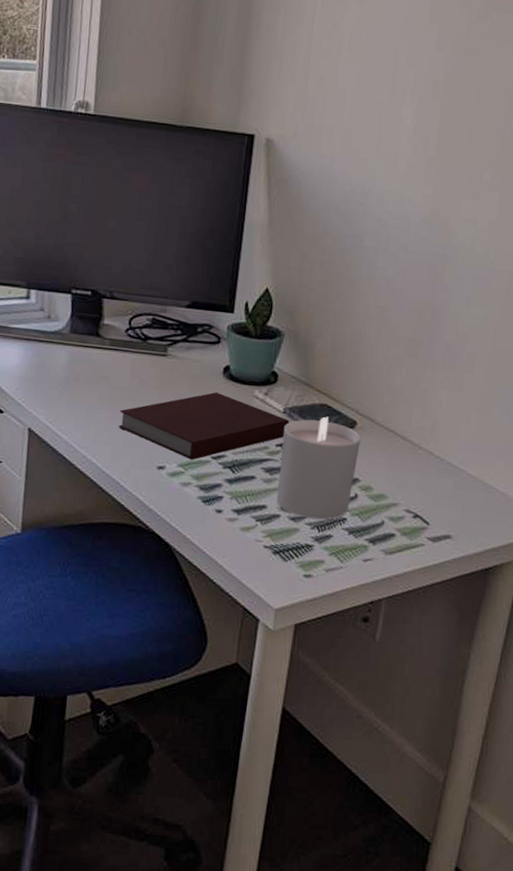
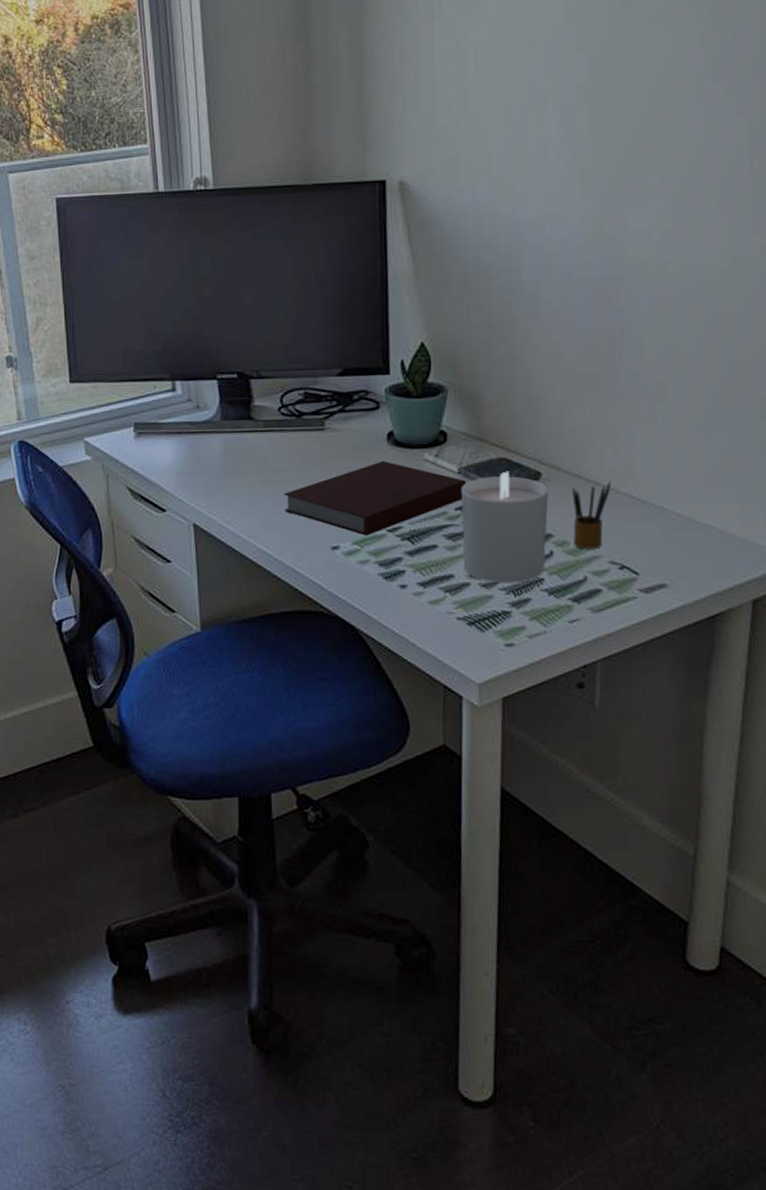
pencil box: none [377,437,416,497] -> present [572,481,611,550]

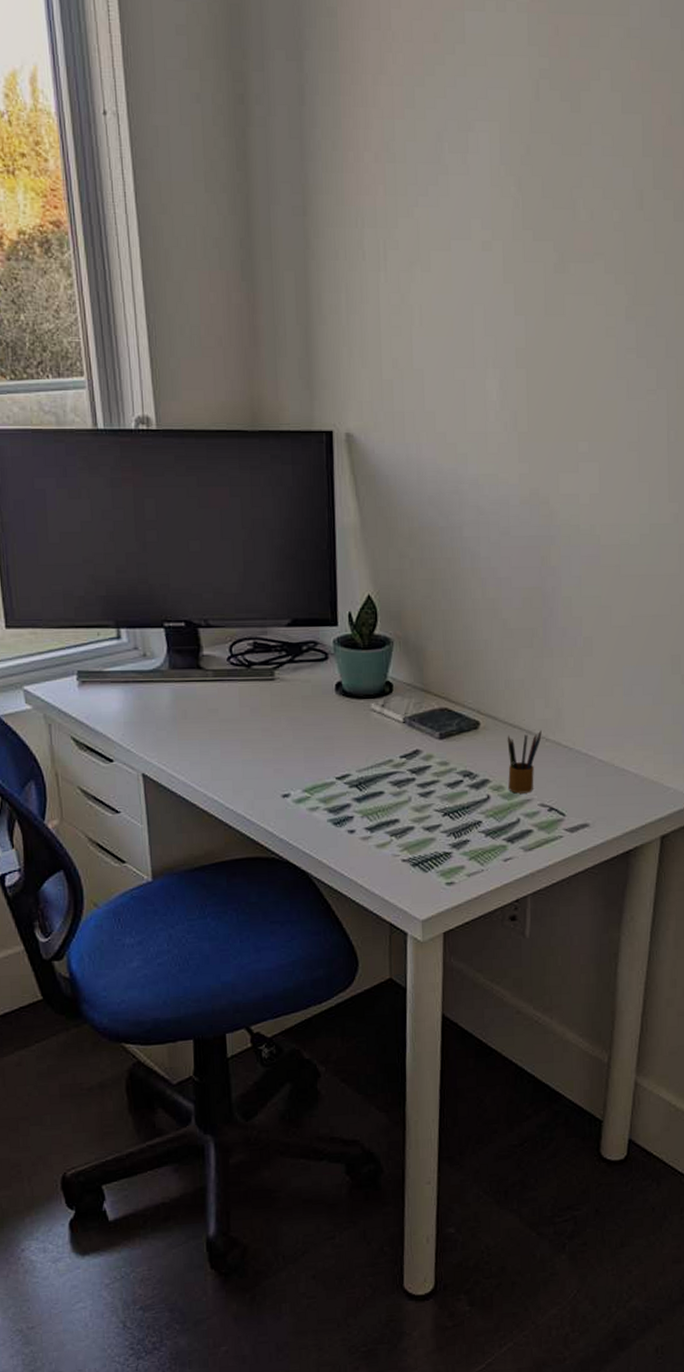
notebook: present [284,460,467,536] -> none [234,710,412,784]
candle: present [461,471,549,584] -> none [406,720,486,827]

